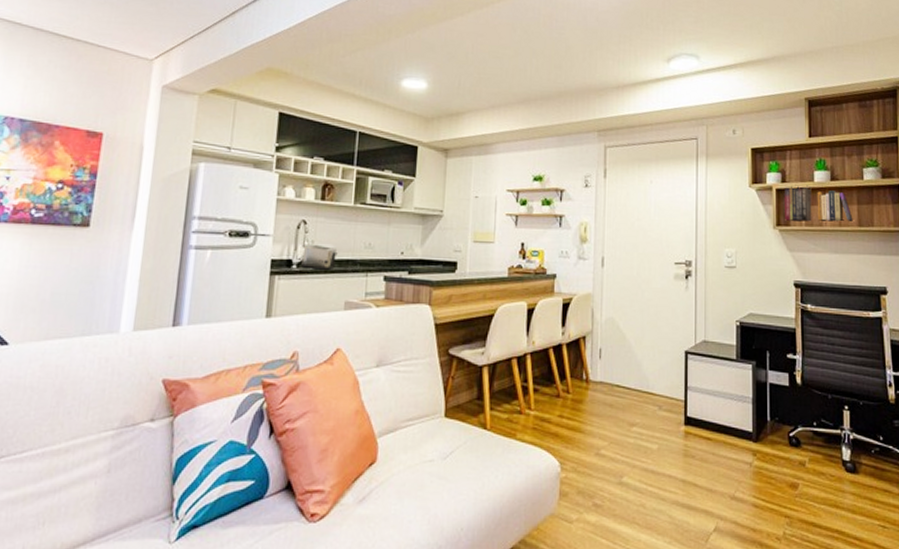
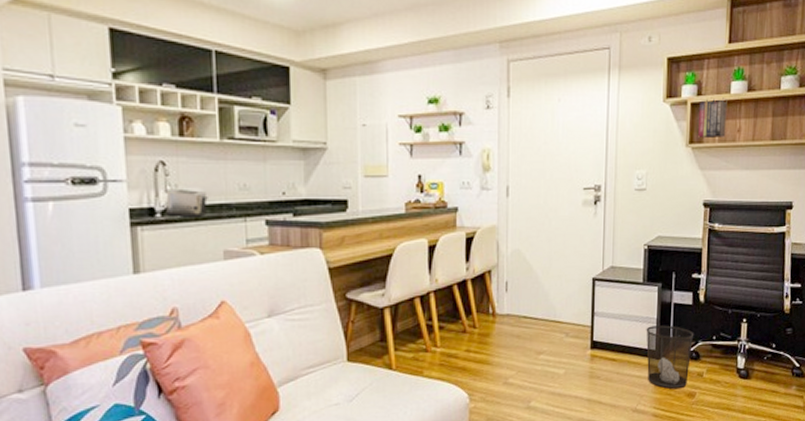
waste bin: none [741,405,793,478] -> present [646,325,694,390]
books: present [817,190,853,223] -> none [731,102,767,138]

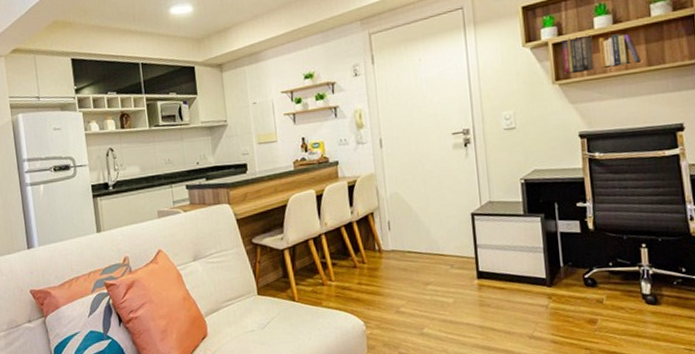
toaster: present [165,188,208,217] -> none [115,166,144,188]
waste bin: present [646,325,694,390] -> none [533,253,587,317]
books: none [731,102,767,138] -> present [598,34,641,69]

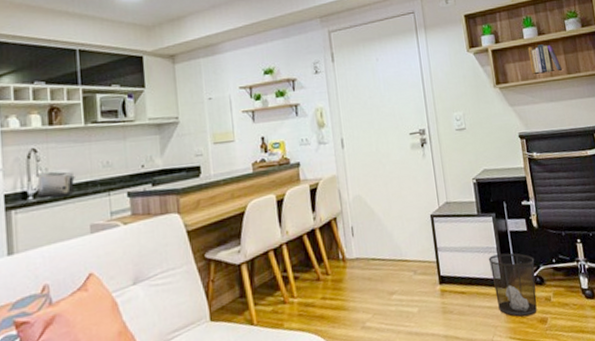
toaster: none [115,166,144,188] -> present [37,171,75,198]
waste bin: none [533,253,587,317] -> present [488,253,537,317]
books: present [562,34,595,75] -> none [499,43,527,79]

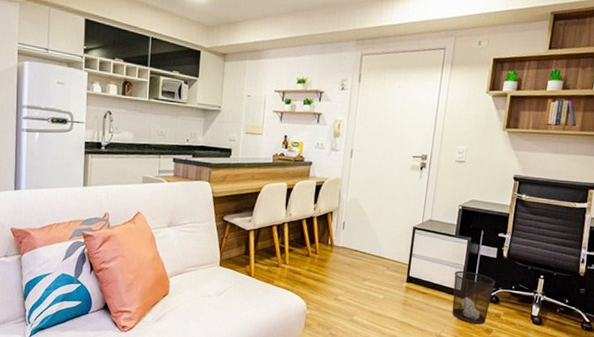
toaster: present [37,171,75,198] -> none [109,130,136,152]

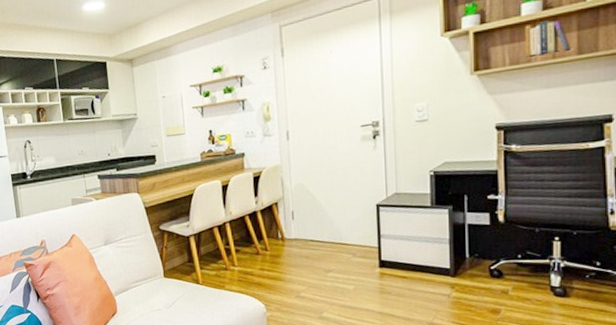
waste bin: present [452,270,496,325] -> none [438,245,495,306]

